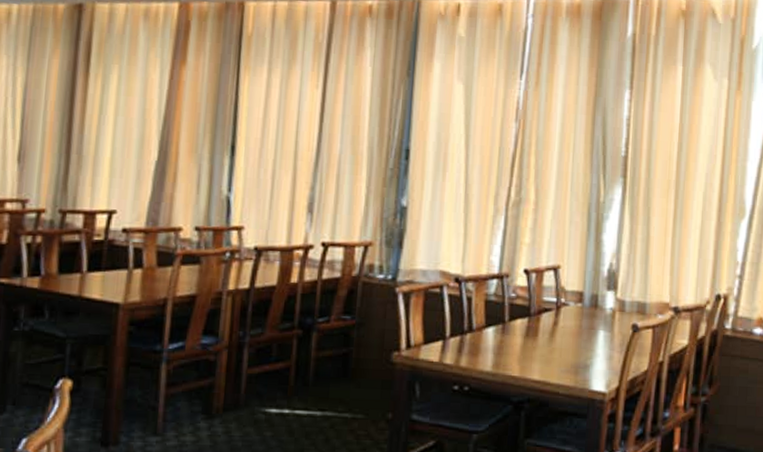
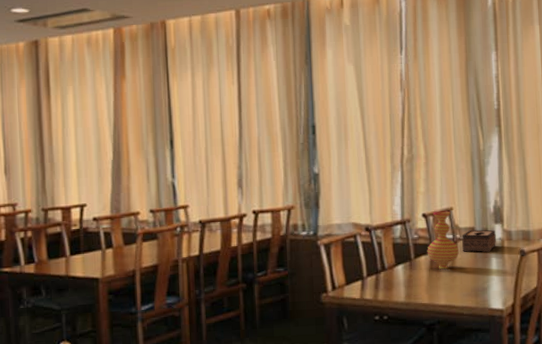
vase: none [524,268,562,337] -> present [427,211,459,269]
tissue box: none [565,295,607,323] -> present [461,229,496,252]

